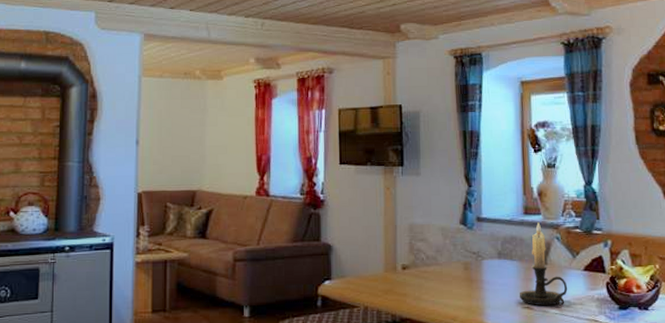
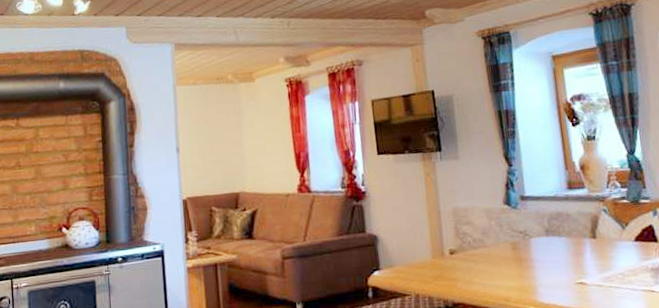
candle holder: present [520,222,568,306] -> none [571,196,620,281]

